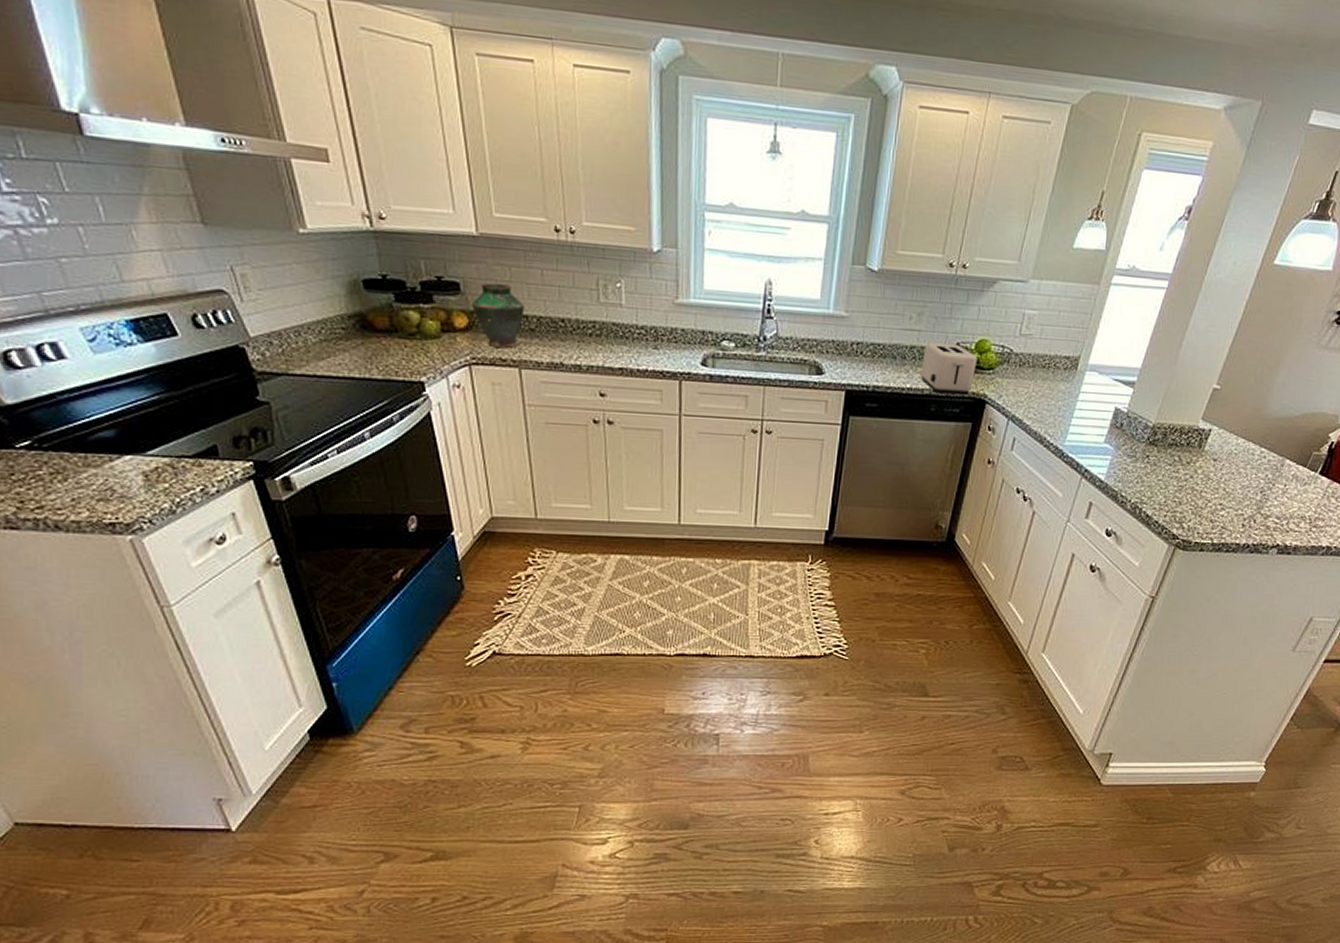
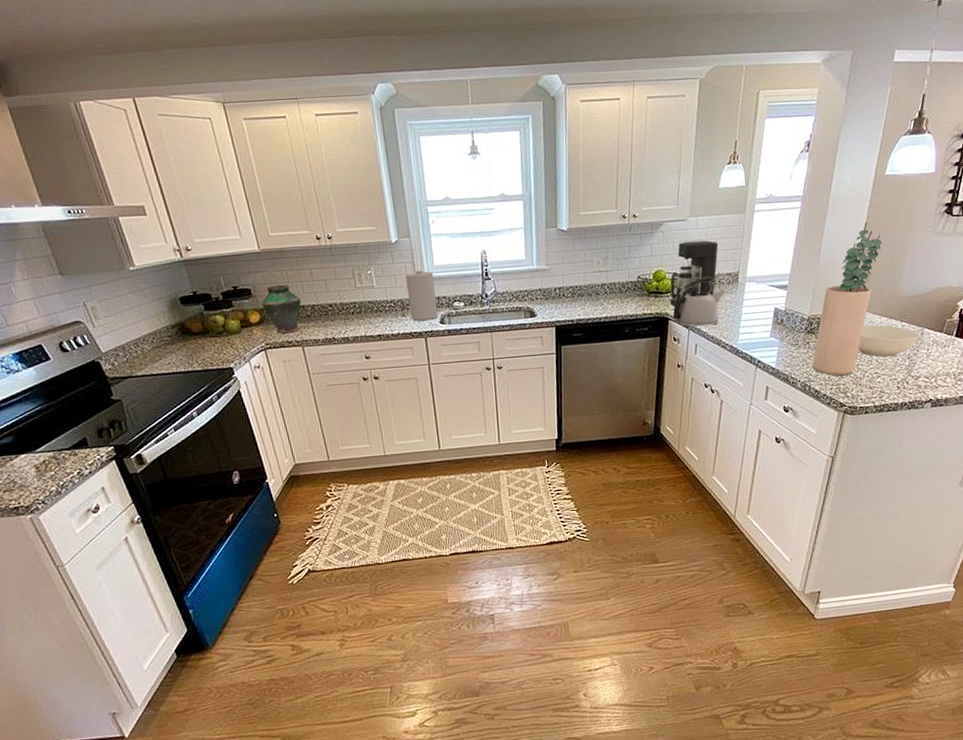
paper towel holder: none [664,292,701,359] -> present [406,270,438,322]
toaster: present [920,343,977,395] -> none [612,277,657,317]
coffee maker: none [991,308,1061,387] -> present [670,240,719,306]
kettle: none [991,356,1061,418] -> present [672,276,726,327]
vase: none [1148,318,1256,501] -> present [812,221,883,376]
bowl: none [1205,444,1279,488] -> present [858,324,919,357]

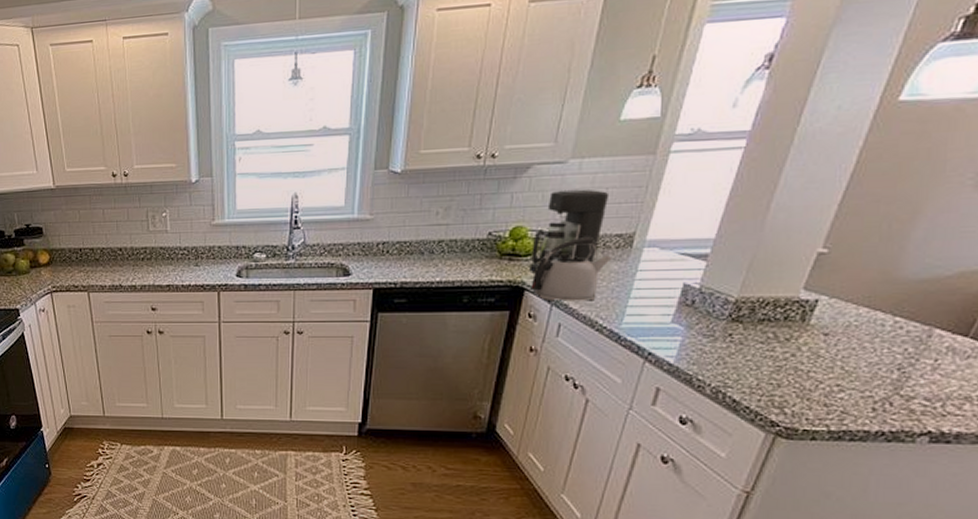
vase: present [262,284,301,333] -> none [52,224,91,276]
paper towel holder: present [406,270,438,322] -> none [203,214,235,273]
vase: present [812,221,883,376] -> none [733,169,879,383]
bowl: present [858,324,919,357] -> none [812,316,924,365]

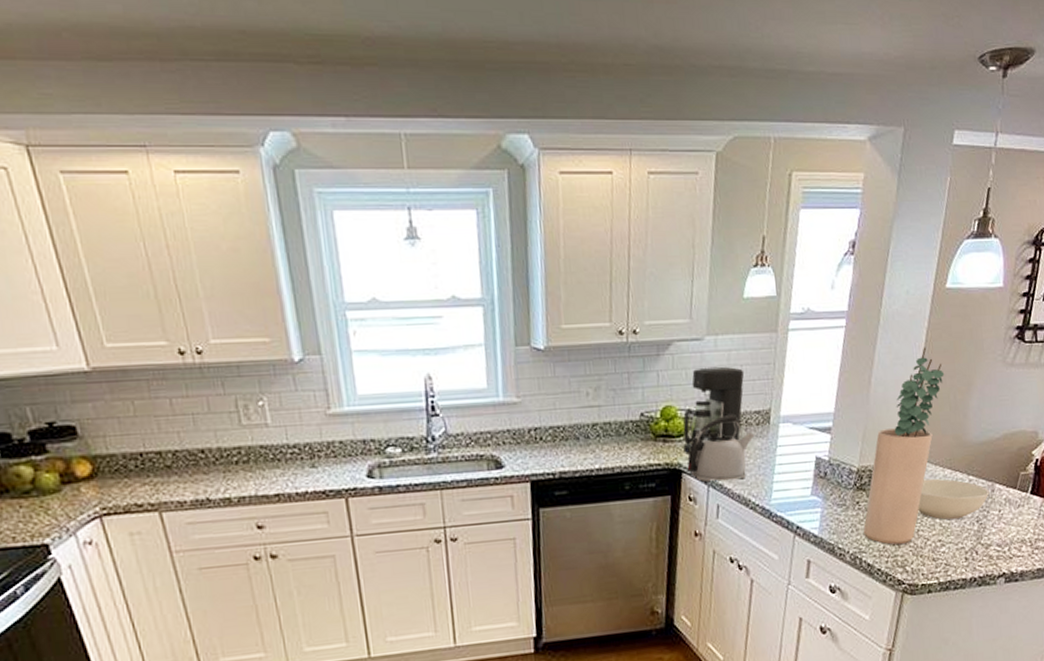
vase: none [733,169,879,383] -> present [863,347,945,545]
bowl: none [812,316,924,365] -> present [918,478,990,521]

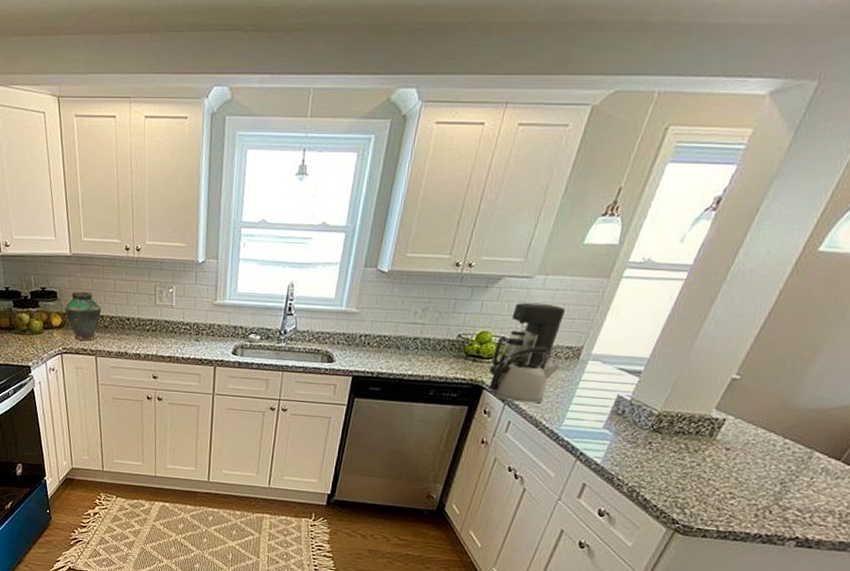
vase: none [94,419,157,492] -> present [65,291,102,341]
vase: present [863,347,945,545] -> none [648,308,789,489]
bowl: present [918,478,990,521] -> none [714,434,805,478]

